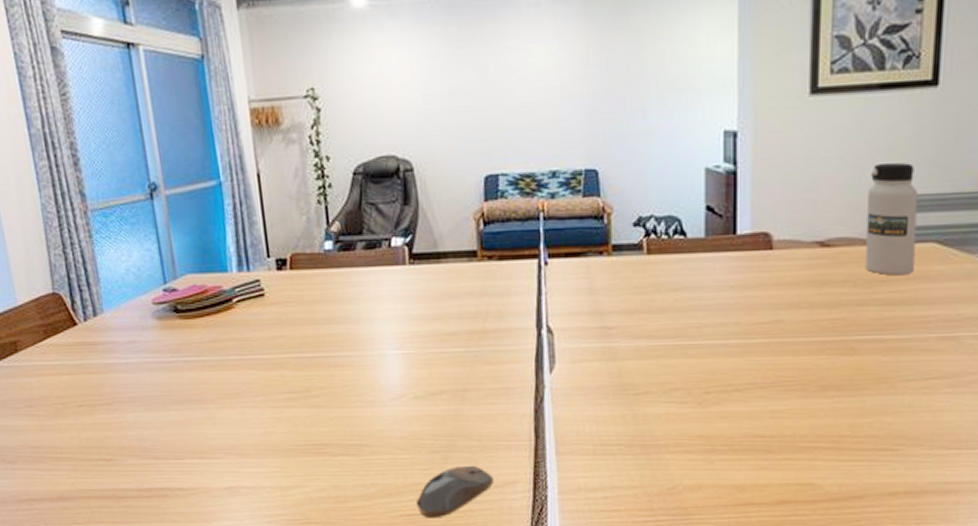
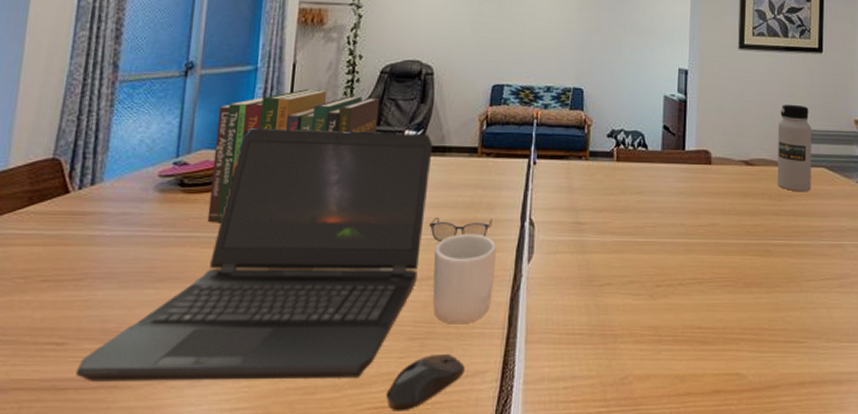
laptop computer: none [129,239,430,491] -> present [76,128,433,381]
books: none [193,199,362,347] -> present [207,88,380,223]
glasses: none [434,328,504,355] -> present [428,218,492,241]
mug: none [443,346,514,437] -> present [432,234,496,325]

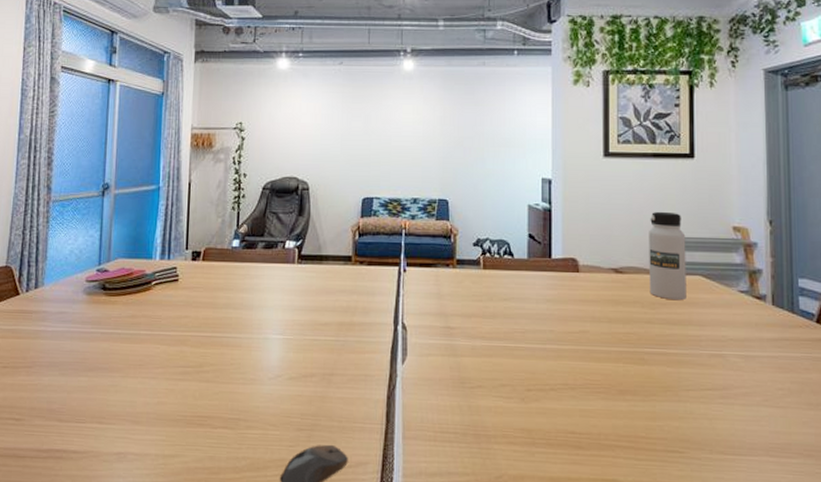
laptop computer: present [76,128,433,381] -> none [31,240,311,462]
books: present [207,88,380,223] -> none [125,204,263,322]
glasses: present [428,218,492,241] -> none [310,320,368,342]
mug: present [432,234,496,325] -> none [316,336,372,419]

